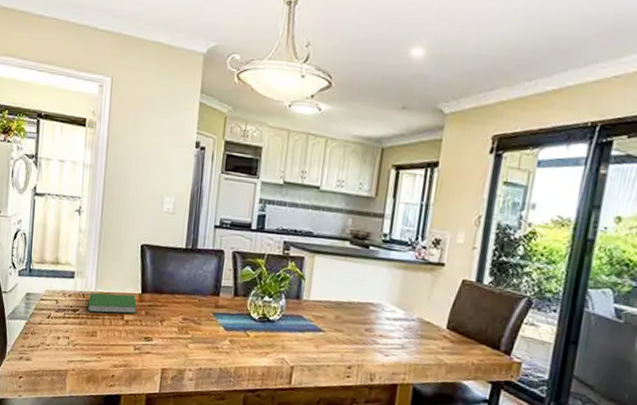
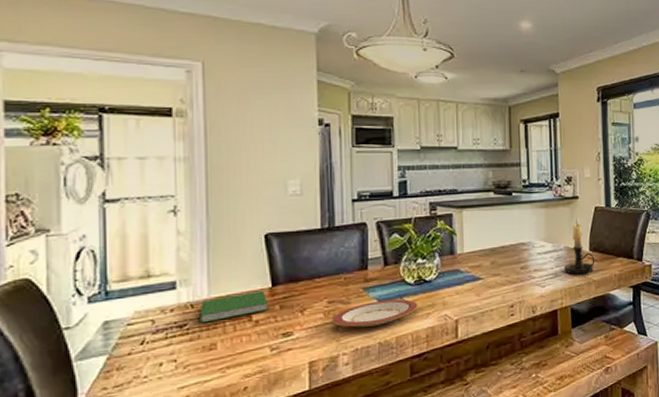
plate: none [184,327,259,352] -> present [332,299,418,328]
candle holder: none [412,286,452,354] -> present [563,216,595,274]

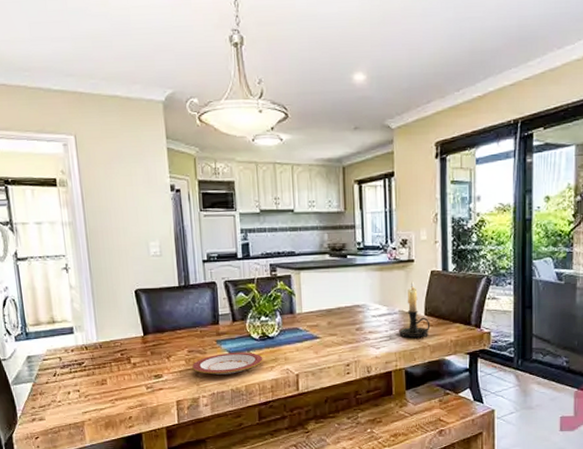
hardcover book: present [199,291,269,323] -> none [92,339,143,363]

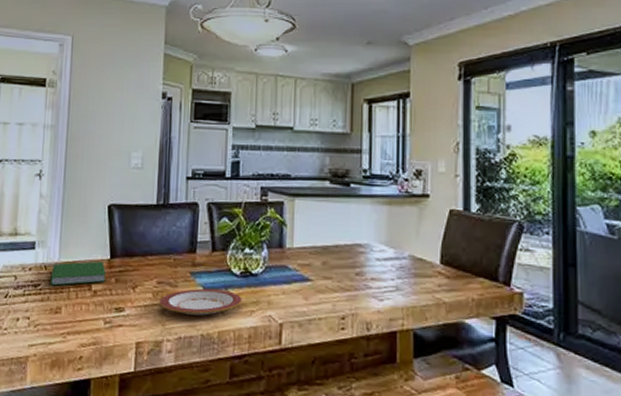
hardcover book: none [92,339,143,363] -> present [50,261,106,286]
candle holder: present [398,280,431,338] -> none [406,219,447,292]

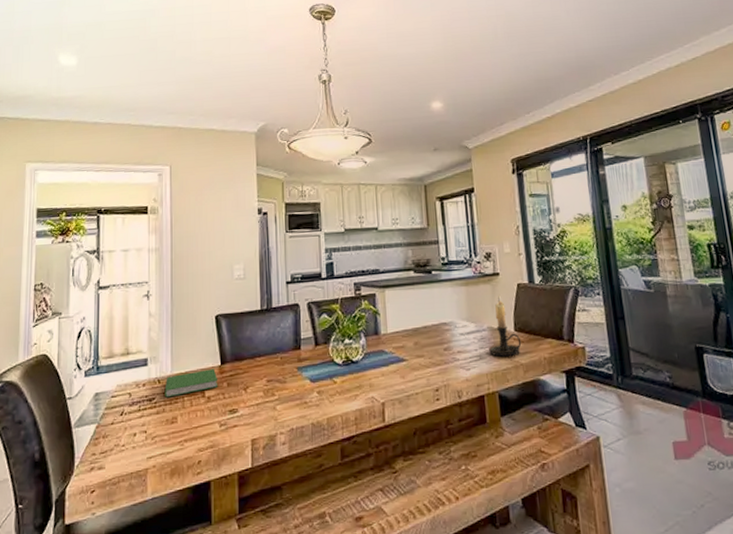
plate: present [159,288,242,316] -> none [270,379,347,407]
candle holder: none [406,219,447,292] -> present [488,294,522,357]

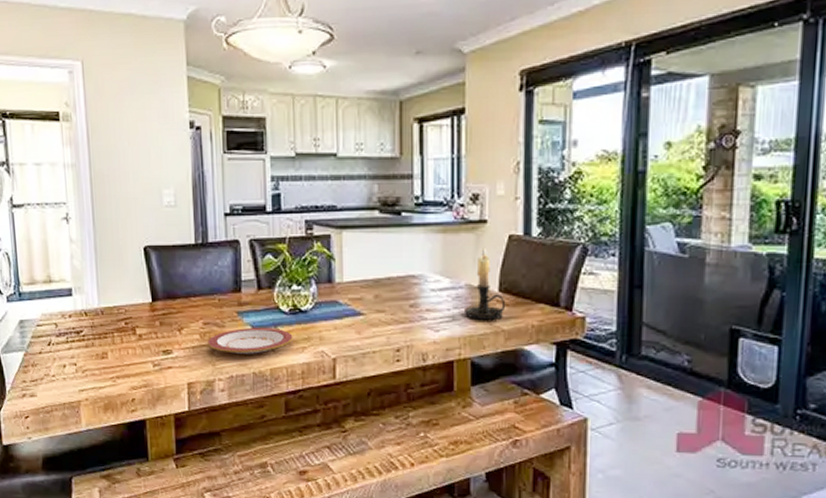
hardcover book: present [164,369,218,398] -> none [92,305,150,332]
plate: none [270,379,347,407] -> present [208,327,293,354]

